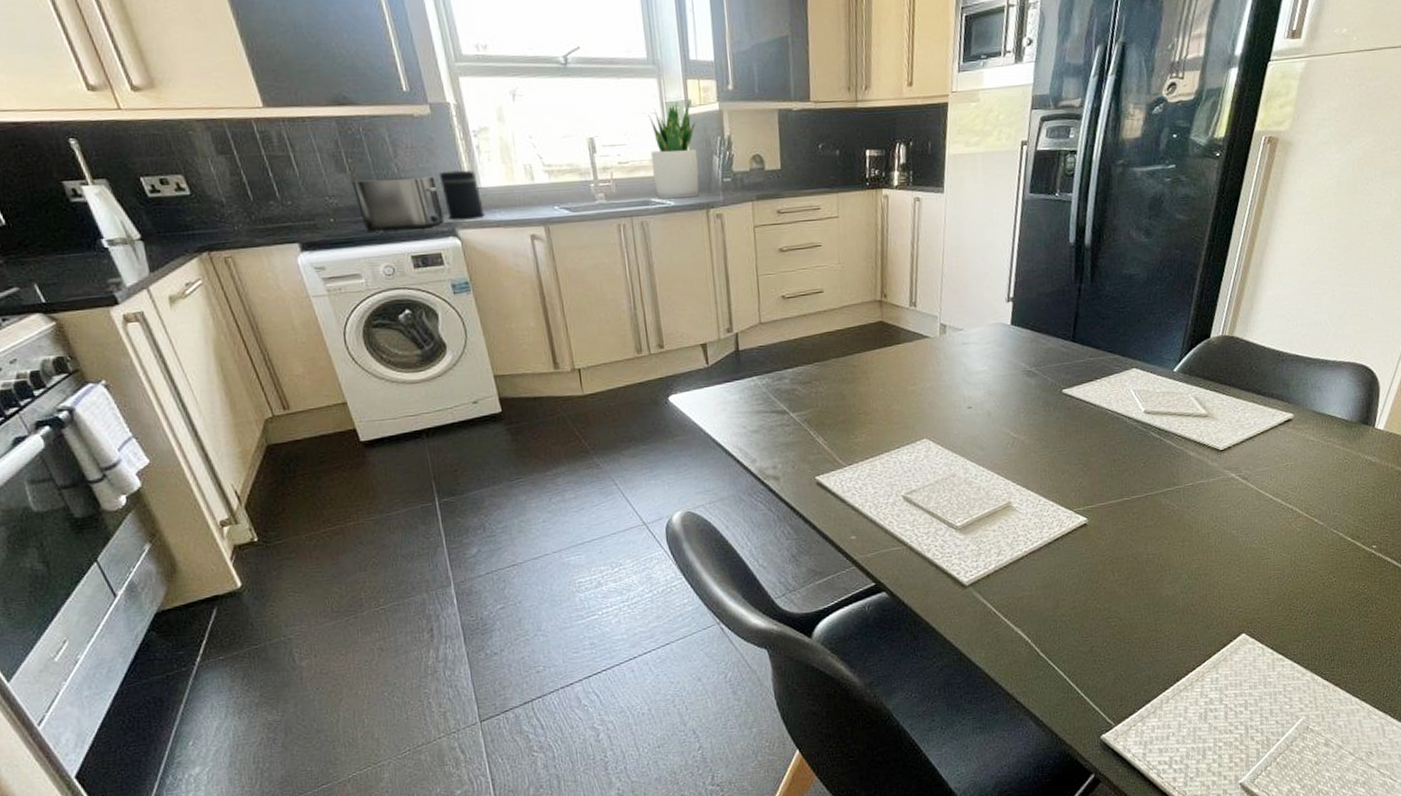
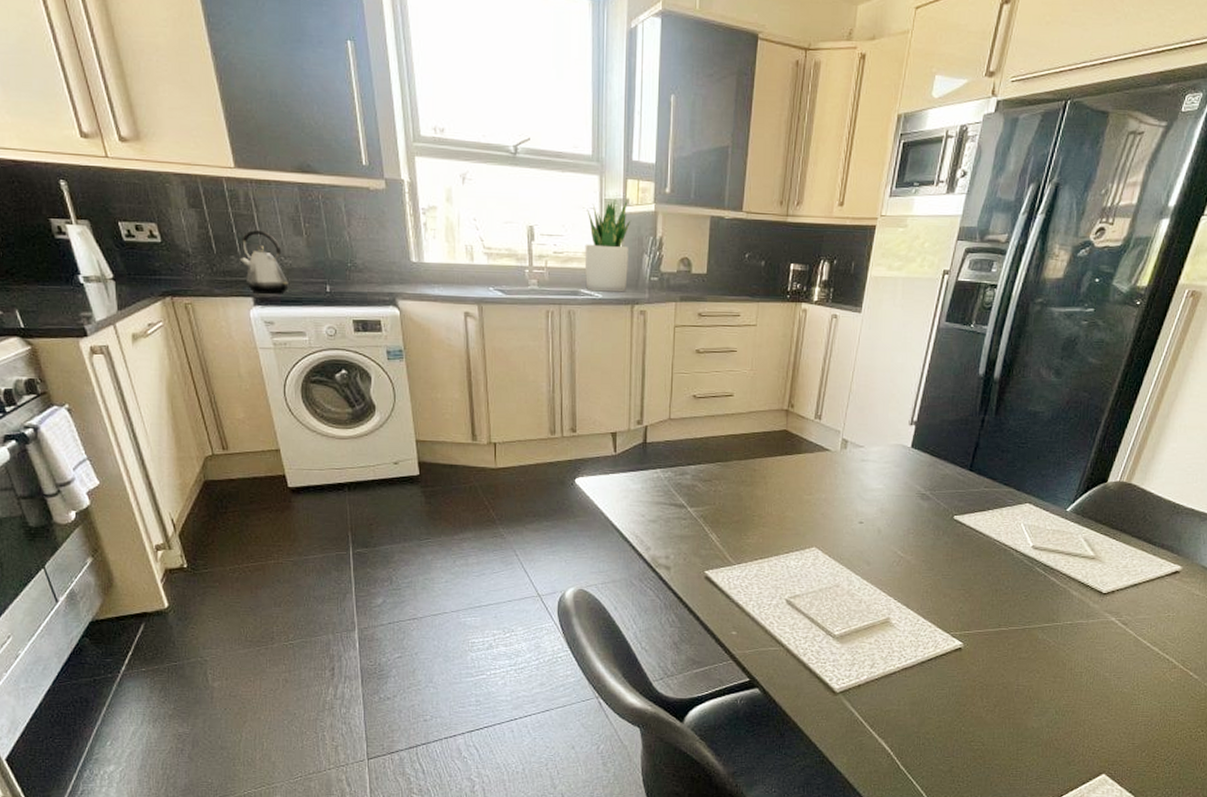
kettle: none [279,171,338,238] -> present [239,230,290,294]
toaster: present [351,176,444,231] -> none [306,243,386,296]
cylinder: present [438,169,485,222] -> none [386,244,424,293]

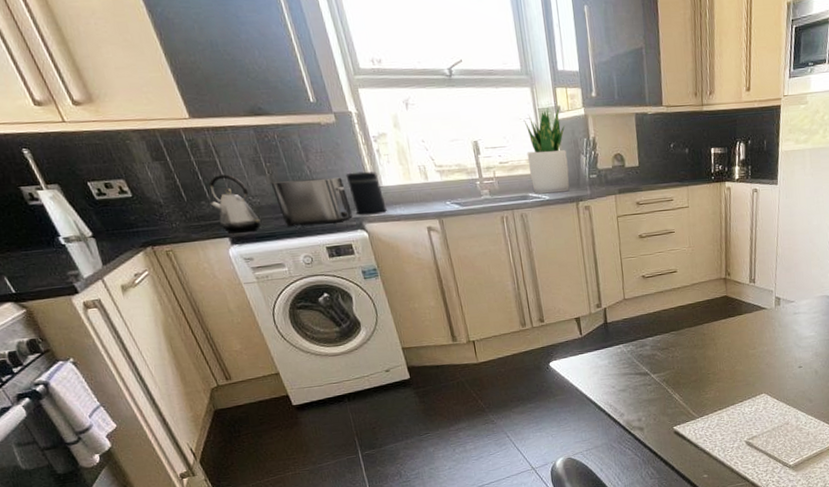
toaster: none [306,243,386,296] -> present [270,177,353,226]
cylinder: none [386,244,424,293] -> present [345,171,387,216]

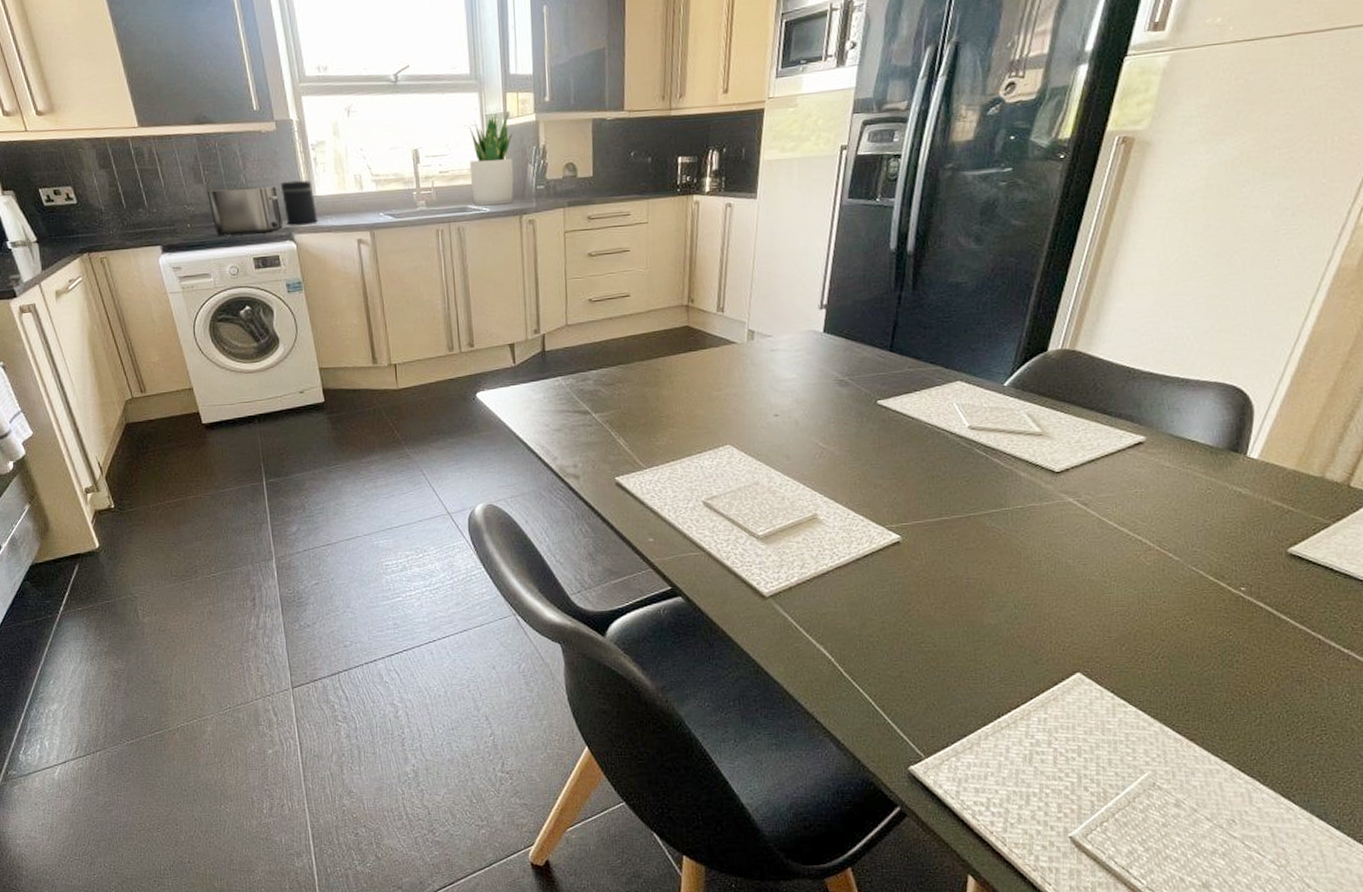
kettle: present [209,174,262,233] -> none [147,182,194,242]

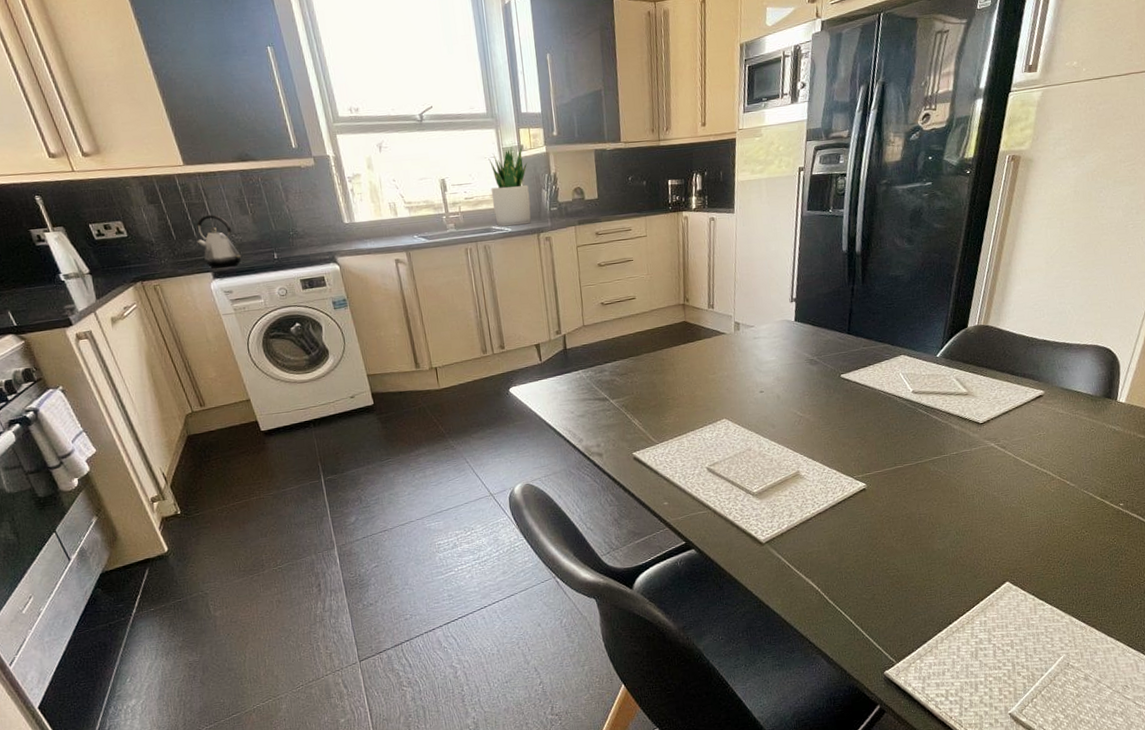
kettle: none [147,182,194,242] -> present [196,215,243,268]
toaster: present [206,186,283,235] -> none [252,215,326,261]
cylinder: present [280,180,318,227] -> none [321,208,358,250]

